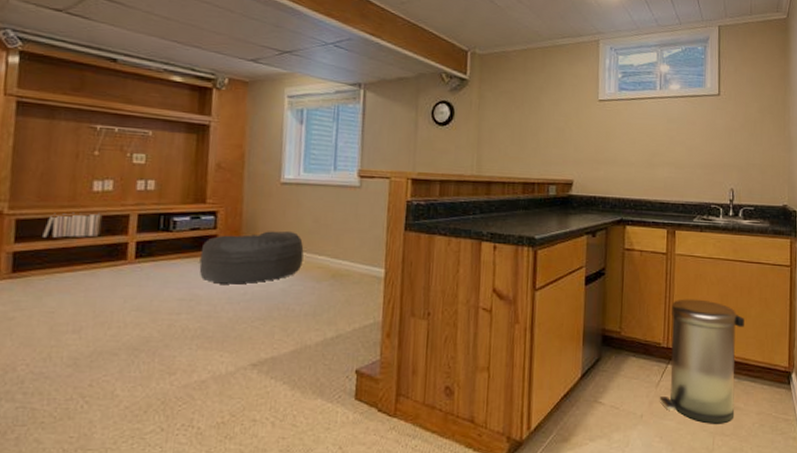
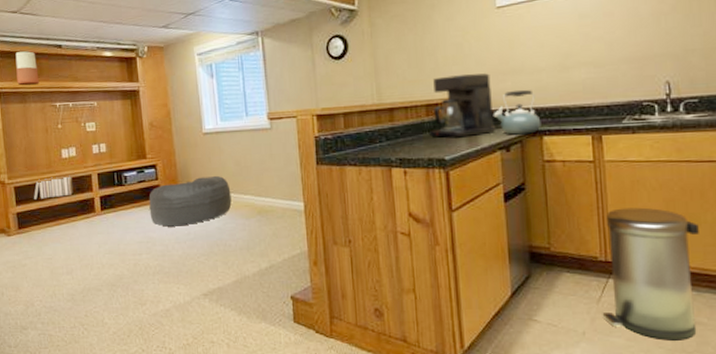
vase: none [46,57,79,100] -> present [15,51,39,86]
coffee maker: none [523,157,586,219] -> present [429,73,496,138]
kettle: none [584,179,626,222] -> present [492,89,541,135]

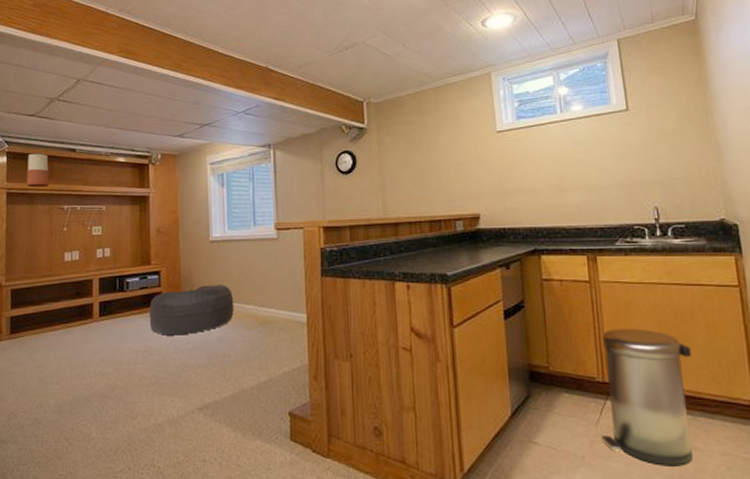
books: present [33,175,74,200] -> none [29,279,73,304]
coffee maker: present [429,73,496,138] -> none [432,193,497,254]
kettle: present [492,89,541,135] -> none [493,209,540,253]

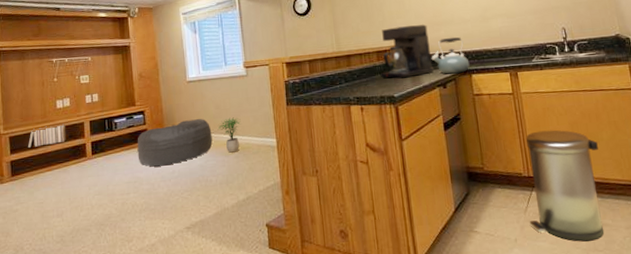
vase: present [26,154,49,187] -> none [16,14,38,45]
books: none [29,279,73,304] -> present [27,123,66,149]
potted plant: none [240,286,268,326] -> present [217,117,241,153]
coffee maker: none [432,193,497,254] -> present [381,24,435,78]
kettle: none [493,209,540,253] -> present [431,37,470,74]

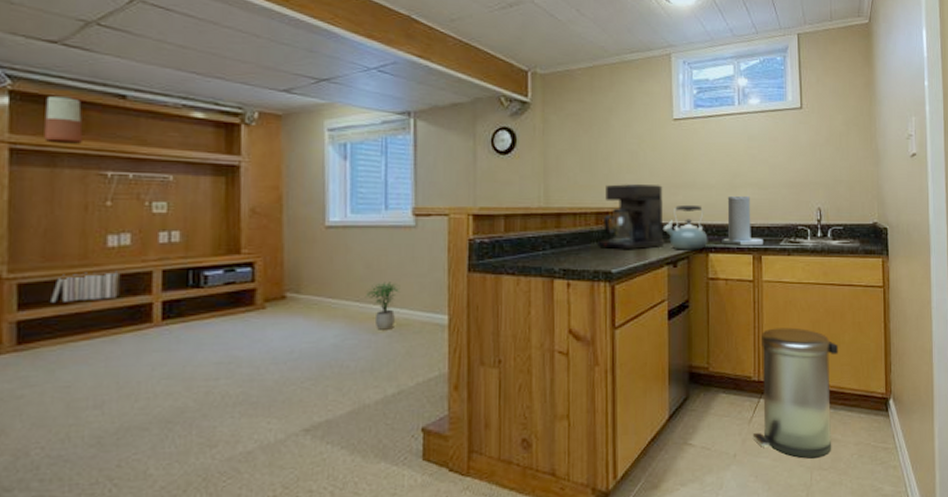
vase: none [16,14,38,45] -> present [44,96,83,144]
bean bag chair: present [136,118,213,167] -> none [235,279,356,343]
paper towel: none [481,24,517,66] -> present [722,195,763,246]

